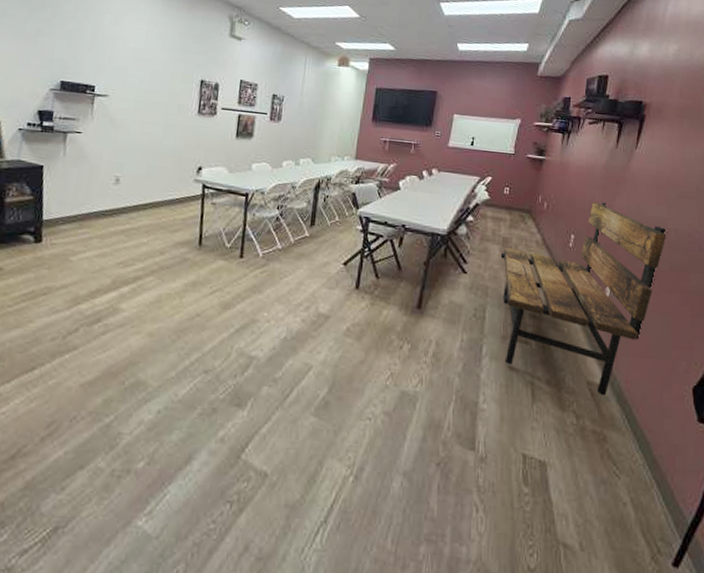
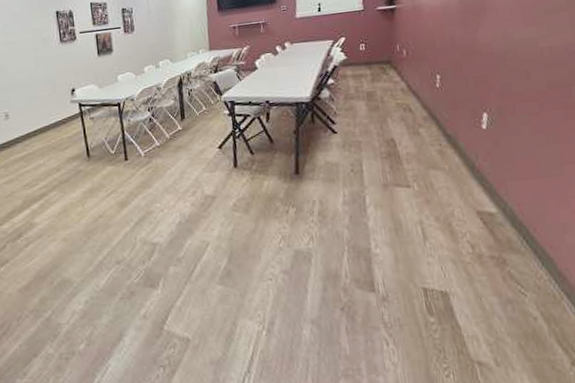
bench: present [500,202,668,396] -> none [367,36,541,222]

